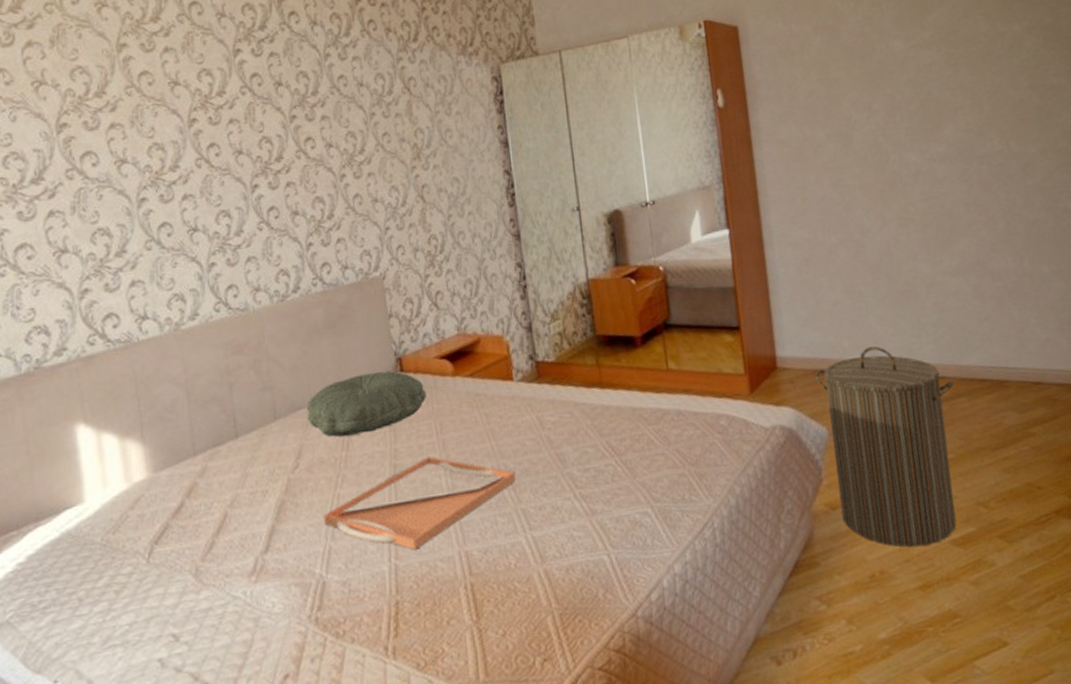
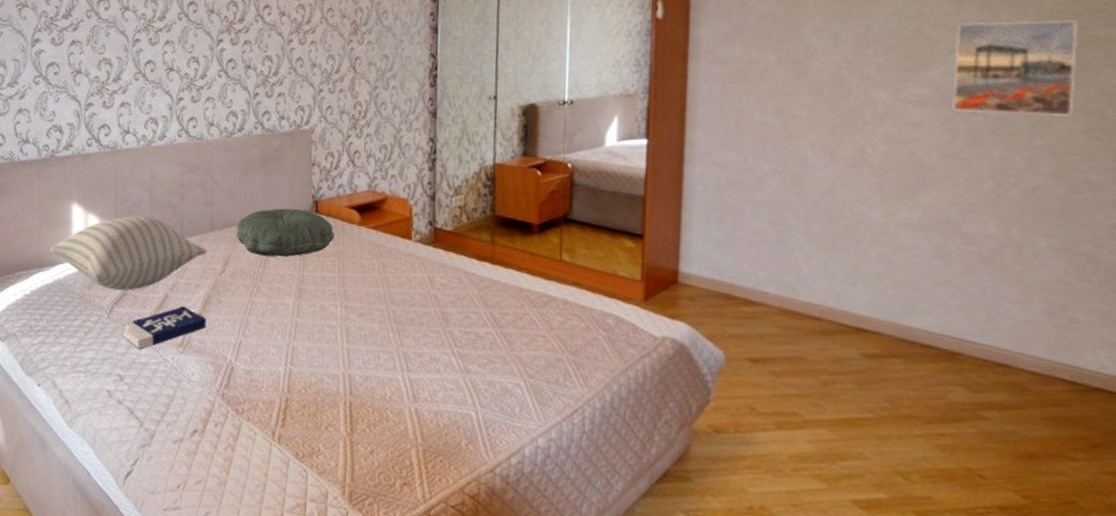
pillow: none [48,419,272,526] -> present [49,215,207,291]
book: none [172,522,283,592] -> present [123,306,207,349]
serving tray: present [323,456,515,550] -> none [238,288,401,362]
laundry hamper: present [814,346,957,547] -> none [719,283,891,498]
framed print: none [957,73,1048,163] -> present [953,20,1078,116]

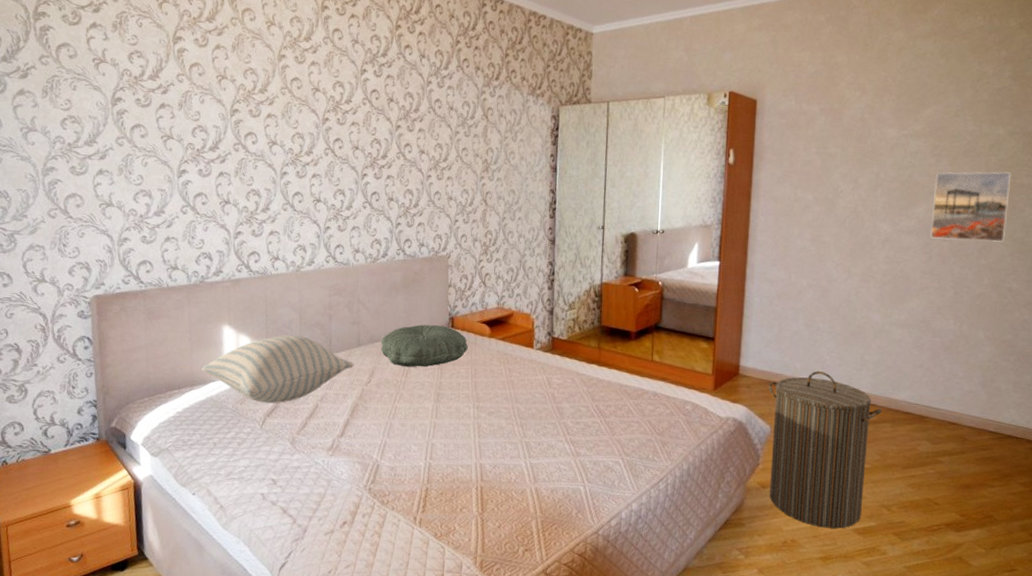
book: present [123,306,207,349] -> none [276,414,354,454]
laundry hamper: none [719,283,891,498] -> present [768,371,883,529]

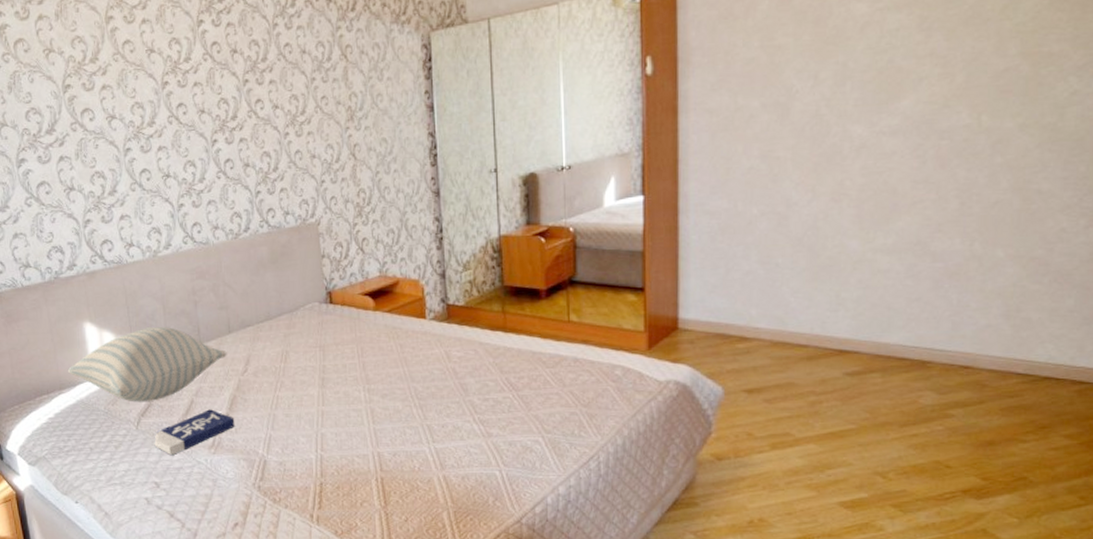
book: none [276,414,354,454] -> present [154,409,235,455]
pillow: present [381,324,468,367] -> none [253,301,351,351]
laundry hamper: present [768,371,883,529] -> none [716,317,869,503]
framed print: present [930,172,1012,242] -> none [922,39,1035,138]

